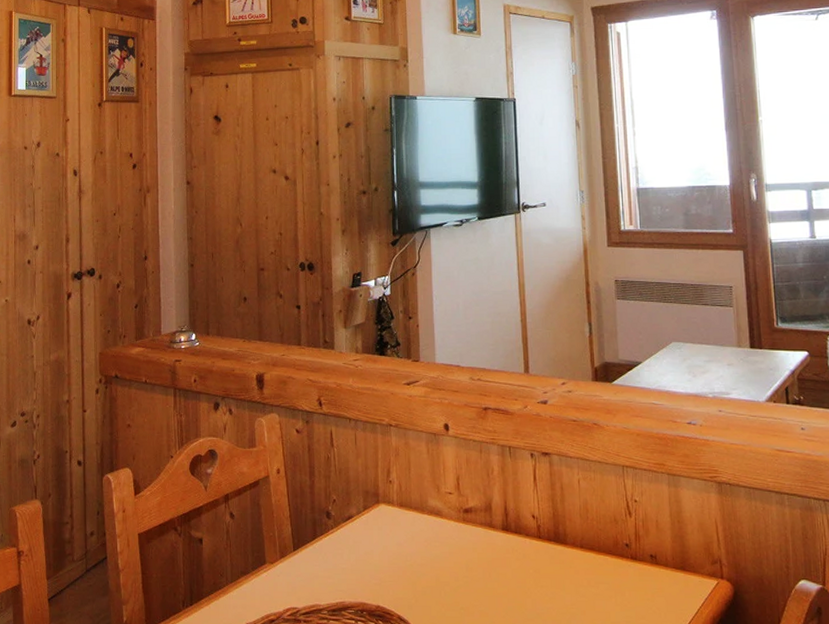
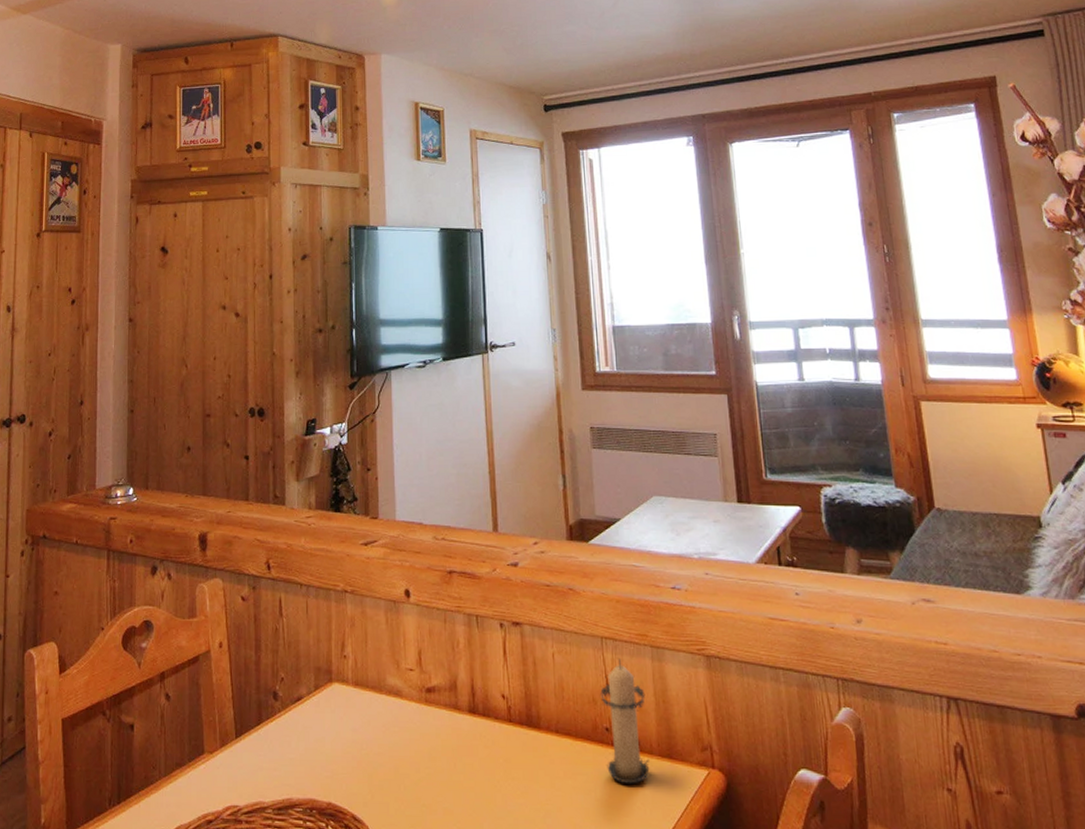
candle: none [621,485,665,592] -> present [600,659,650,784]

